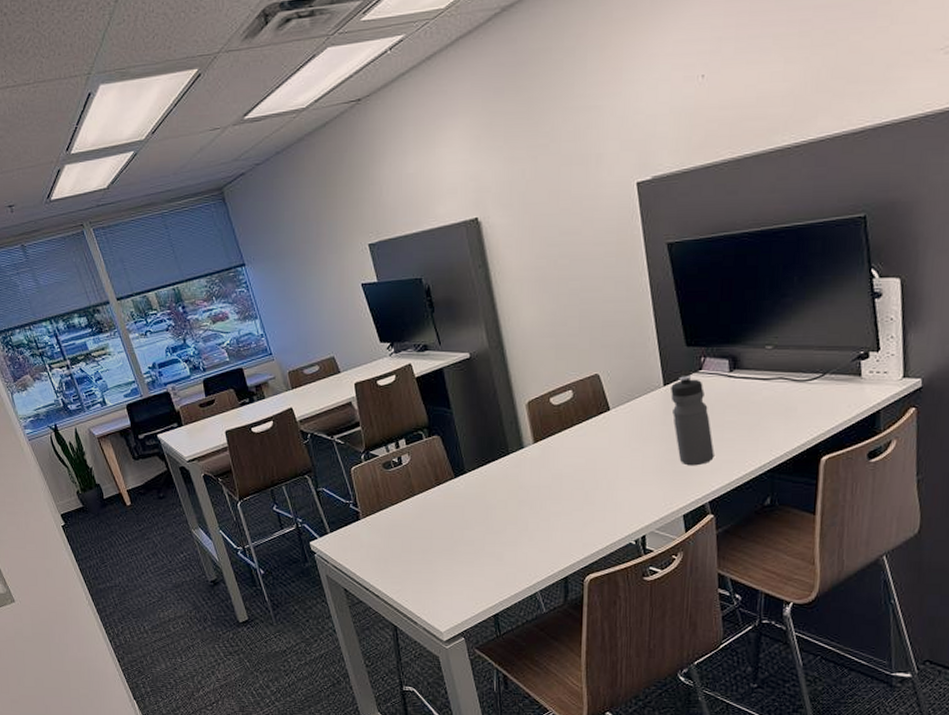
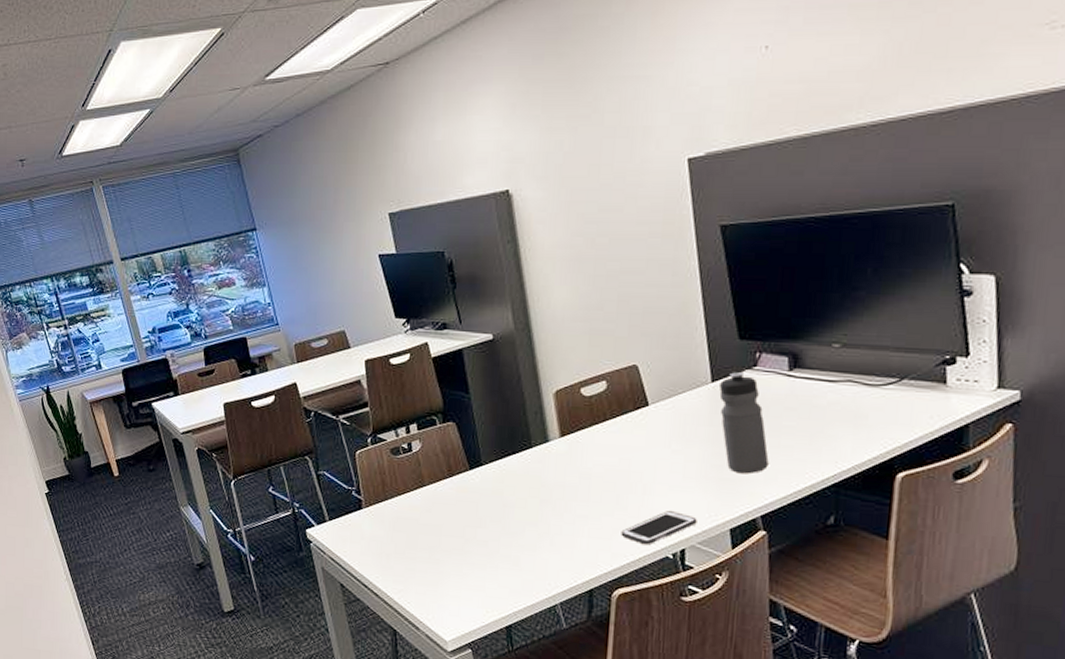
cell phone: none [590,503,655,534] -> present [621,511,697,545]

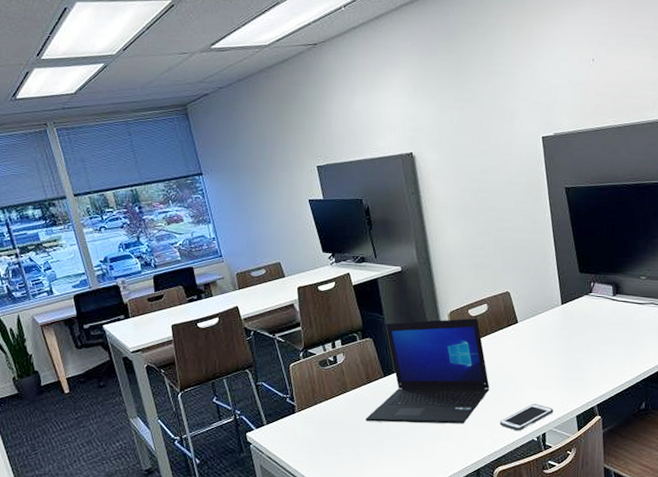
laptop: none [446,398,608,533] -> present [366,318,490,424]
water bottle: present [719,372,769,474] -> none [567,297,601,374]

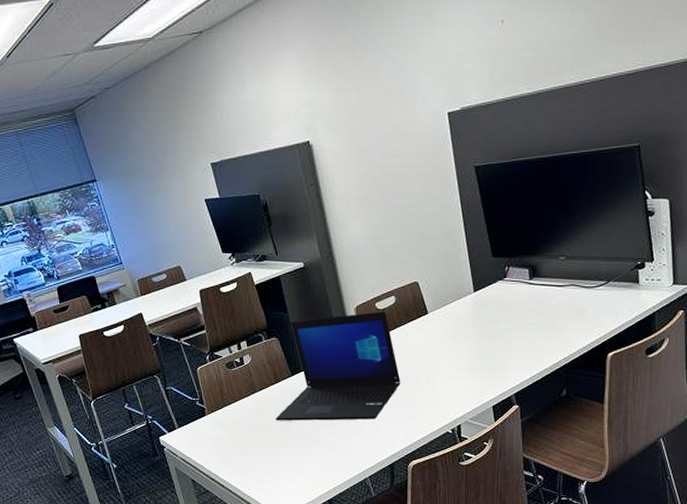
cell phone: present [499,404,554,431] -> none [412,396,469,424]

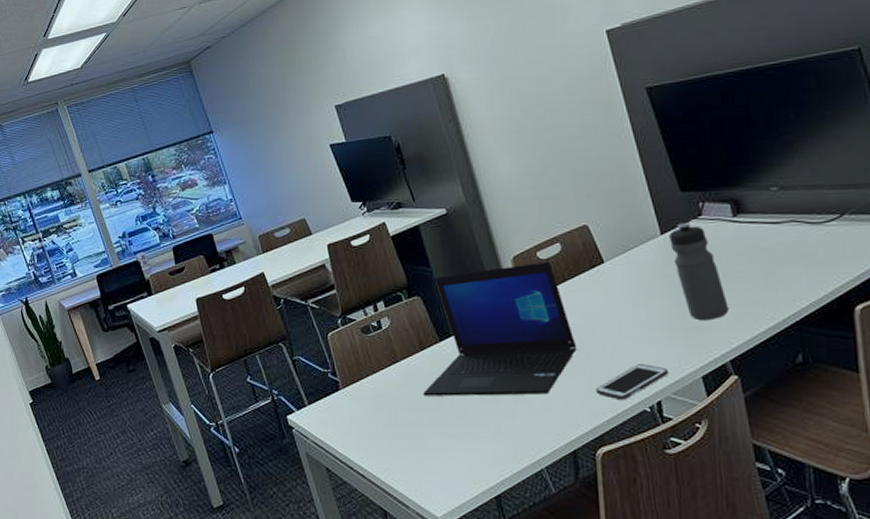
cell phone: none [412,396,469,424] -> present [596,364,669,401]
water bottle: none [480,283,518,362] -> present [669,223,729,321]

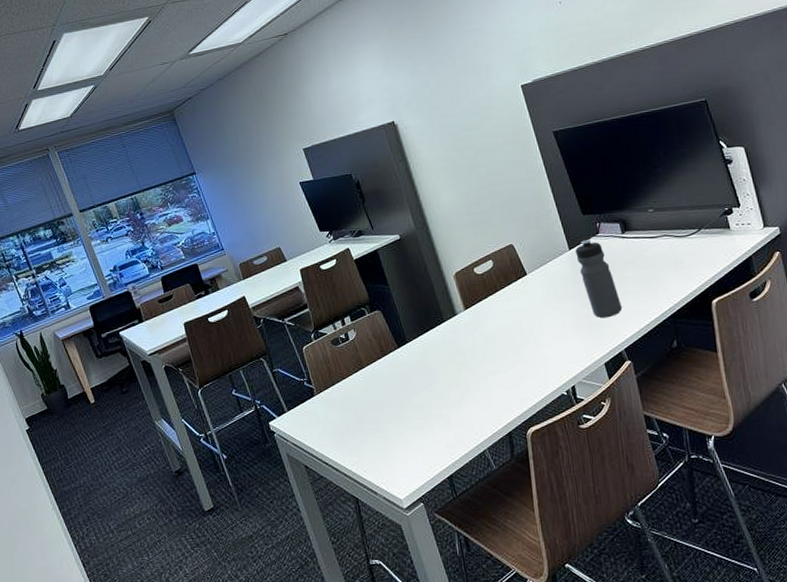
laptop: present [423,261,577,396] -> none [386,275,509,396]
cell phone: present [596,364,669,401] -> none [524,356,580,388]

